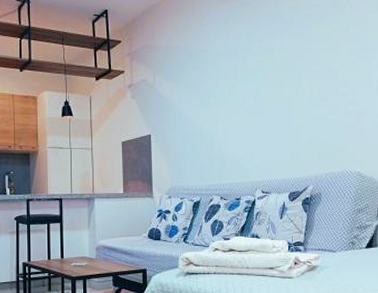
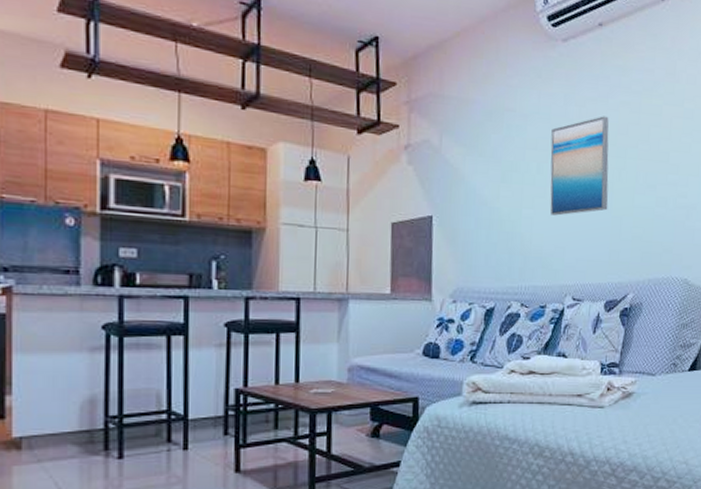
wall art: none [238,47,288,128] -> present [550,116,609,216]

